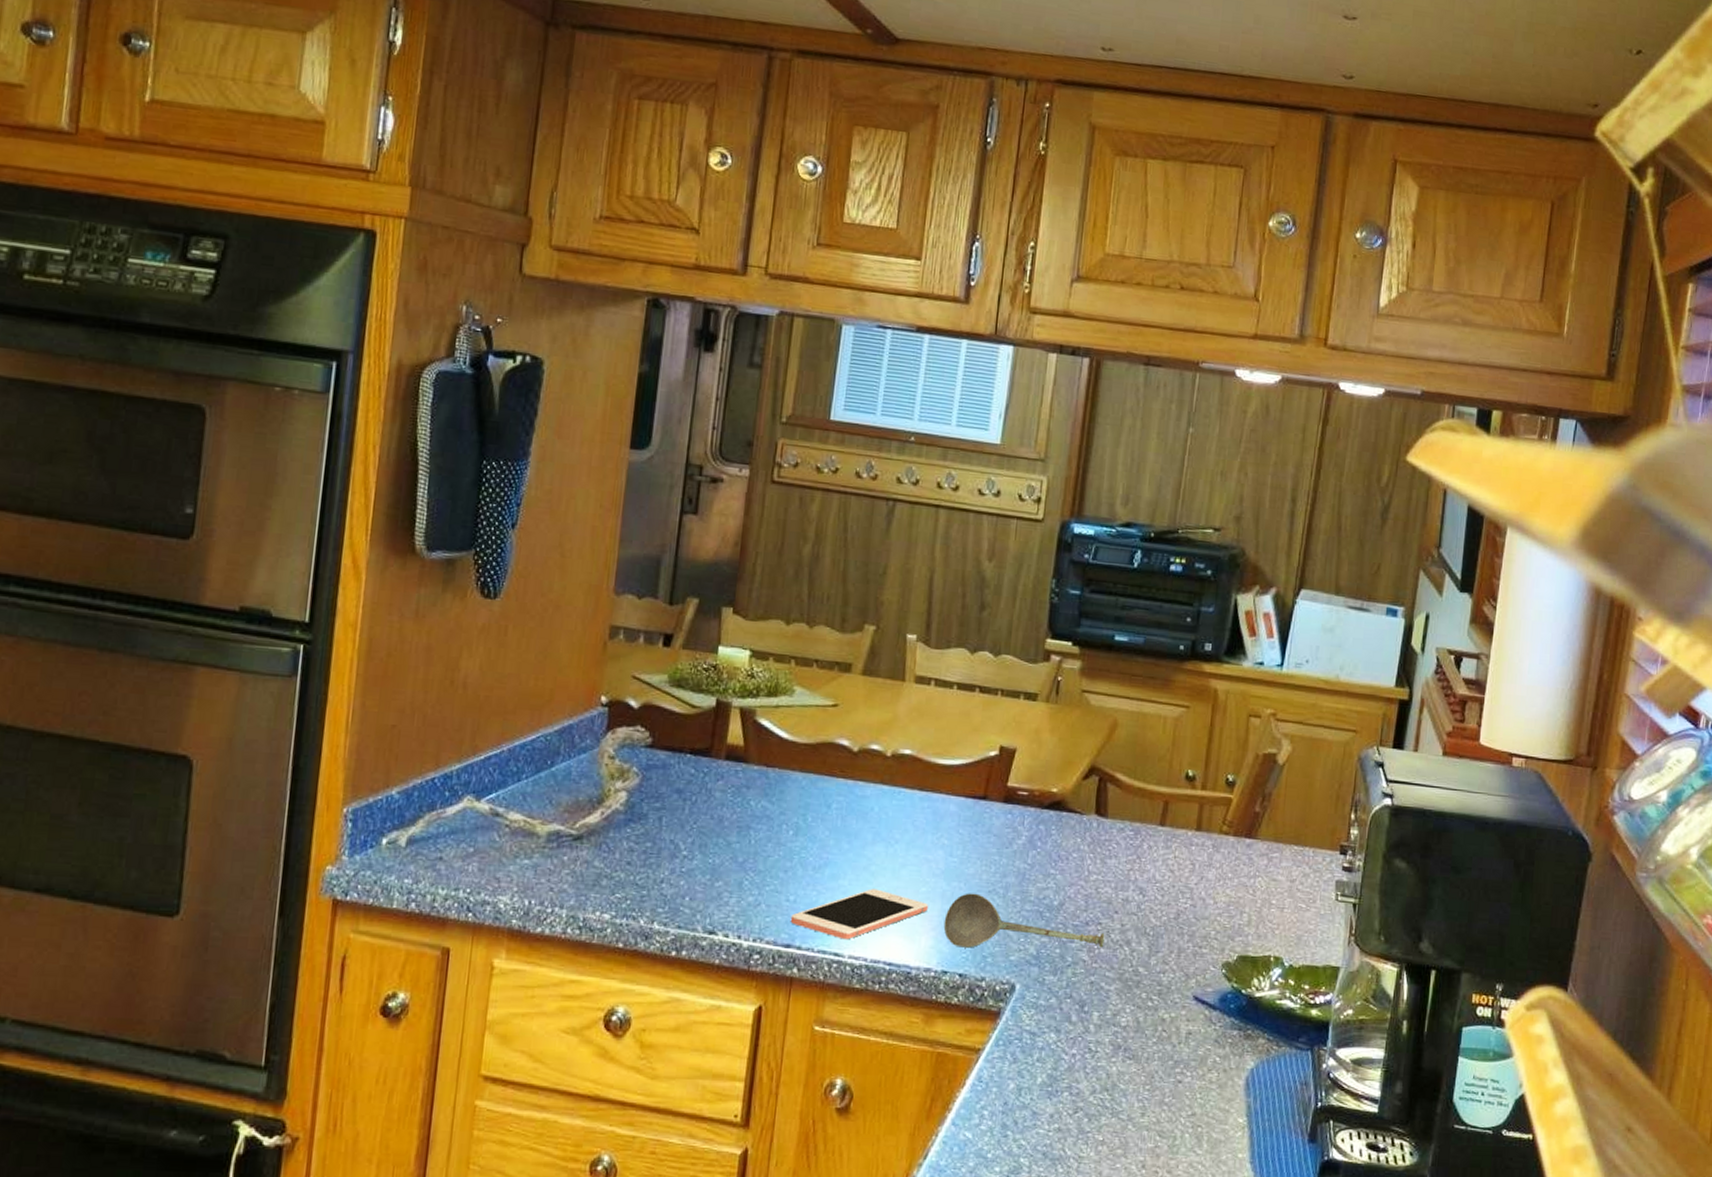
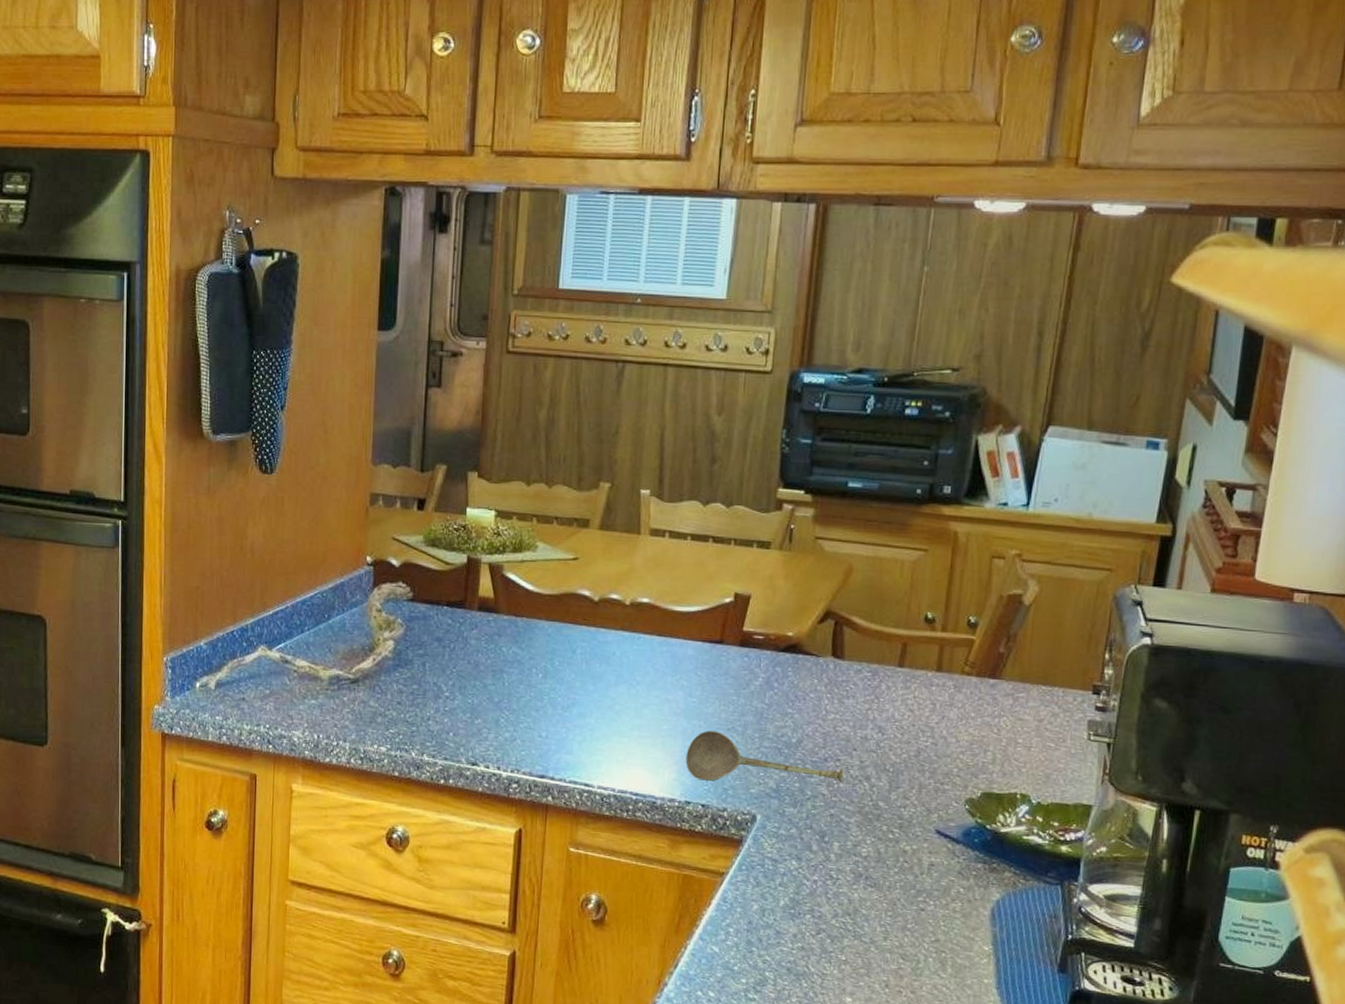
cell phone: present [790,888,928,940] -> none [543,726,670,772]

